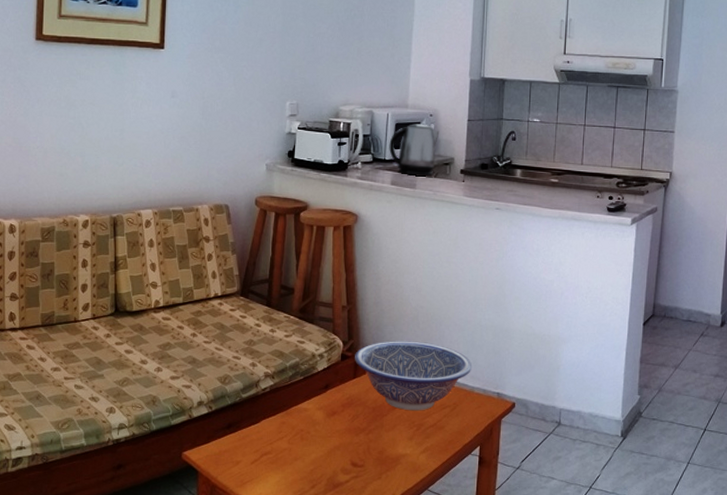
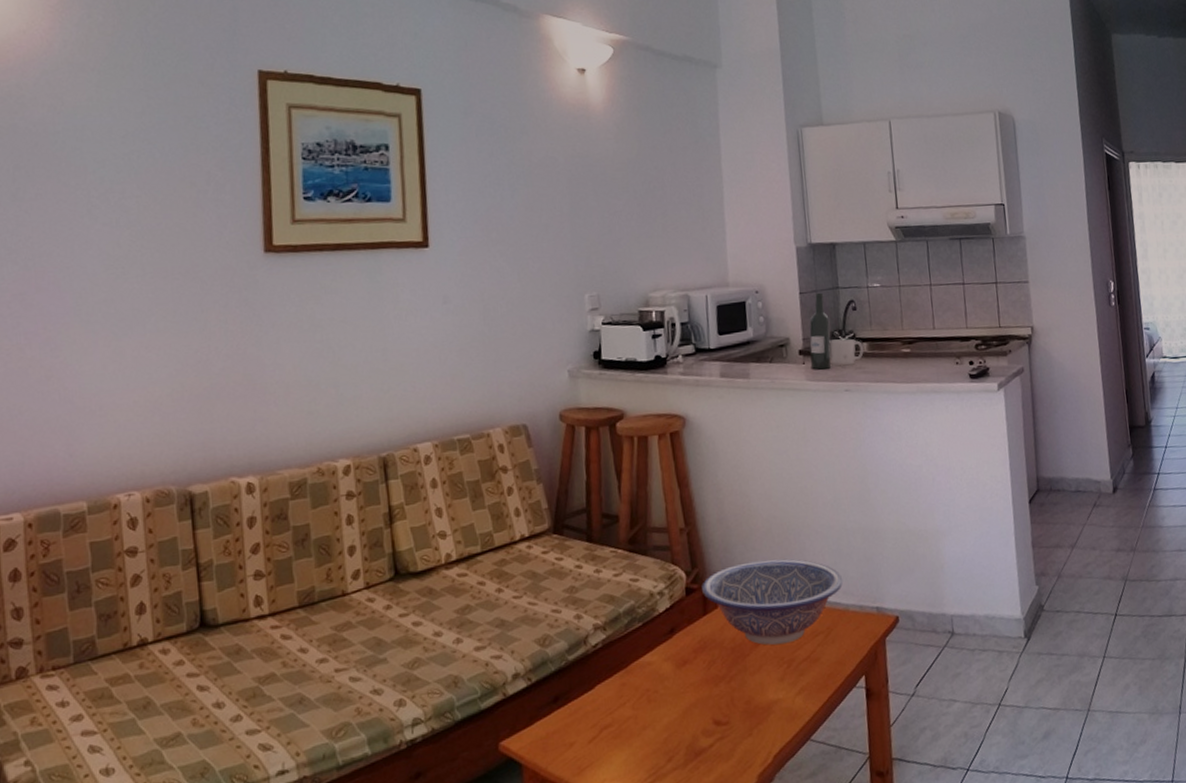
kettle: present [389,123,440,177] -> none [712,303,769,364]
wine bottle: none [469,121,491,190] -> present [809,292,832,371]
mug: none [486,164,518,188] -> present [829,338,864,367]

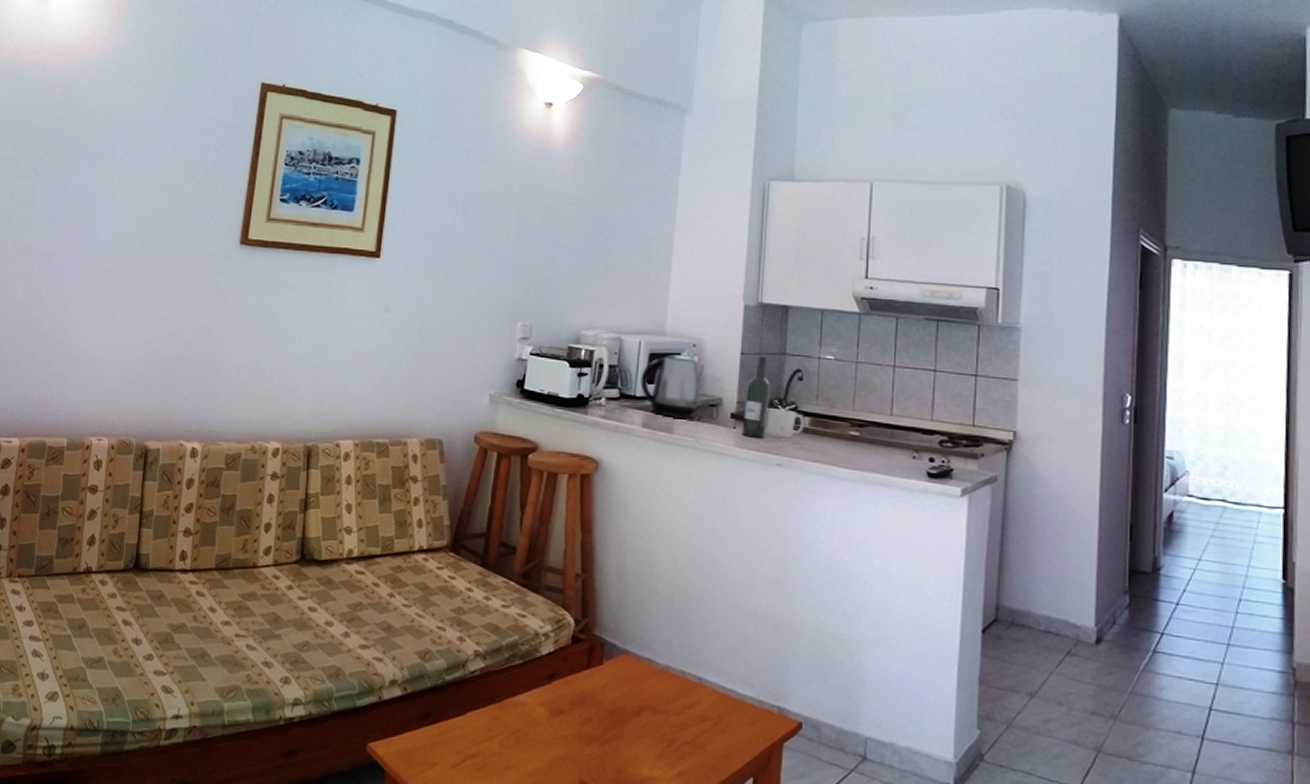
decorative bowl: present [701,559,843,645] -> none [588,623,744,721]
kettle: none [712,303,769,364] -> present [640,354,705,420]

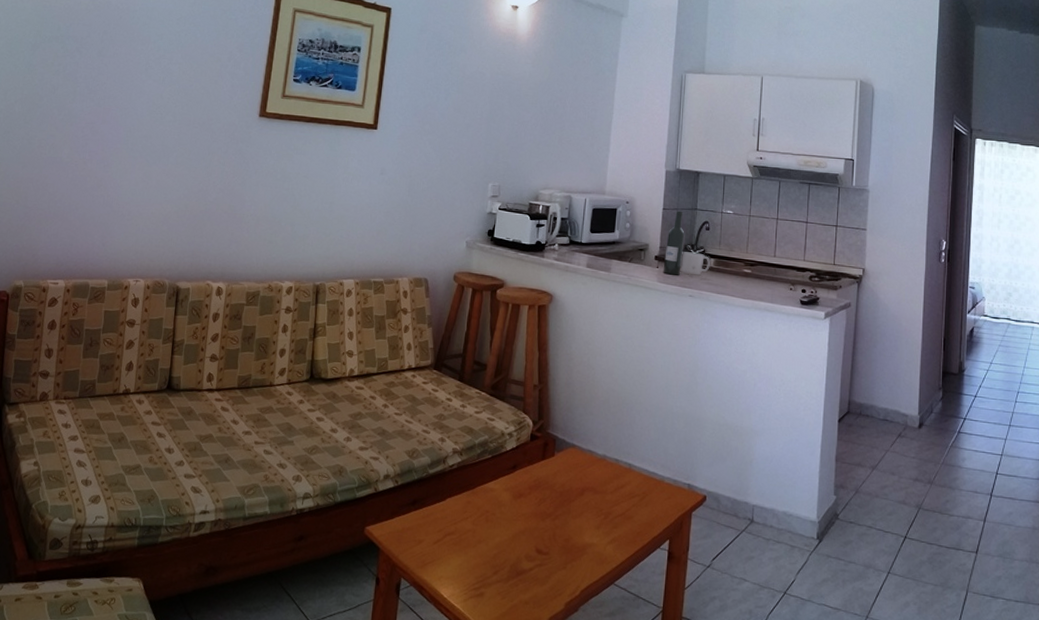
kettle: present [640,354,705,420] -> none [585,209,635,262]

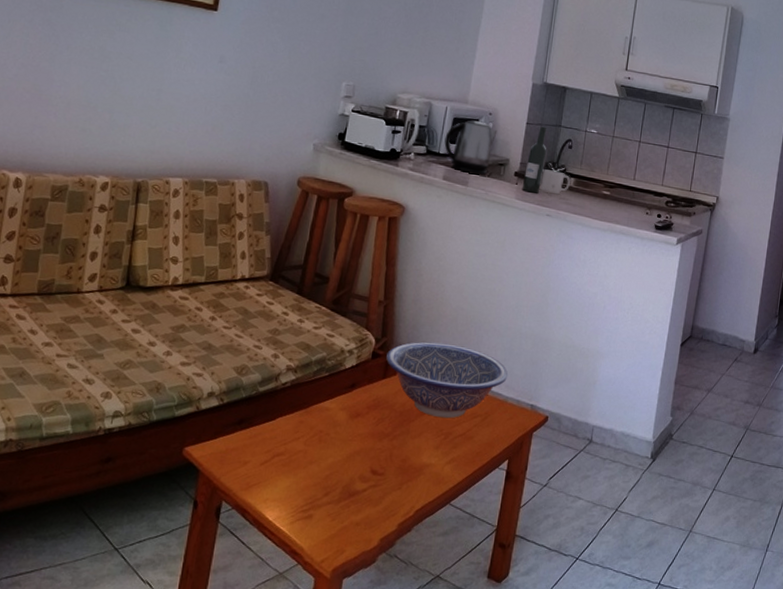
decorative bowl: none [543,423,663,499] -> present [385,341,509,419]
kettle: none [585,209,635,262] -> present [444,120,498,176]

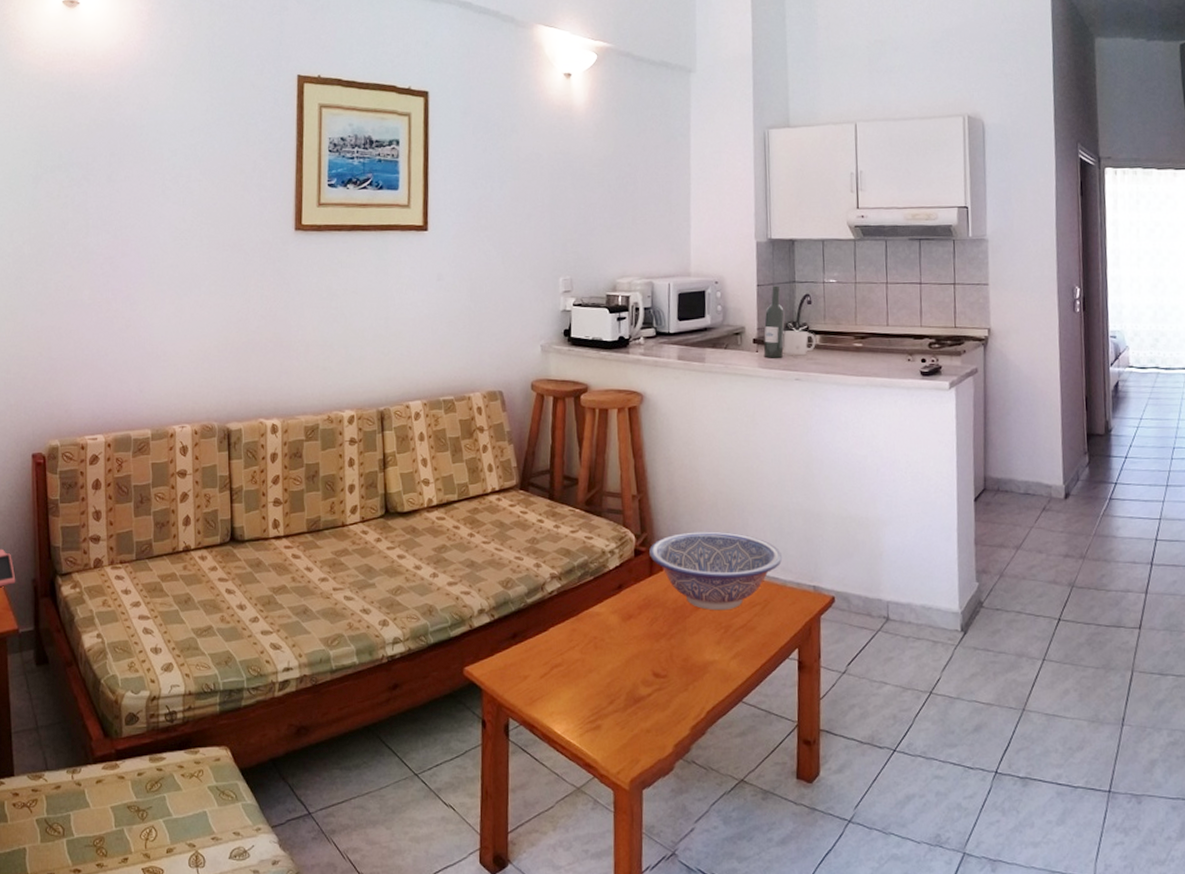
kettle: present [444,120,498,176] -> none [673,292,727,349]

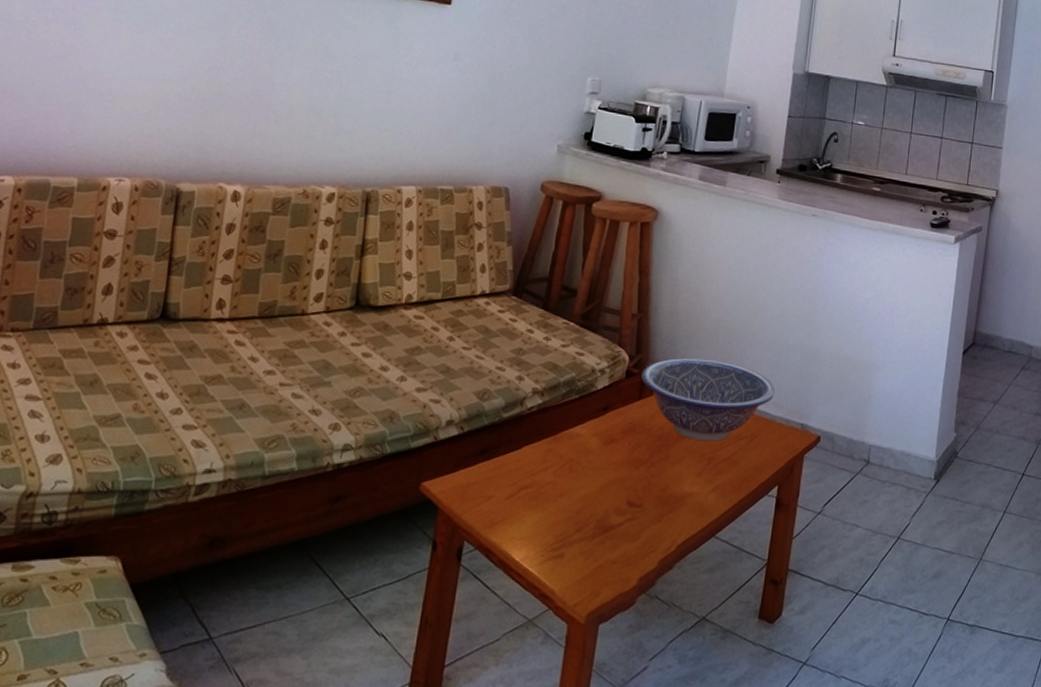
wine bottle: present [763,285,785,360] -> none [784,119,811,193]
mug: present [782,330,817,356] -> none [804,165,838,193]

